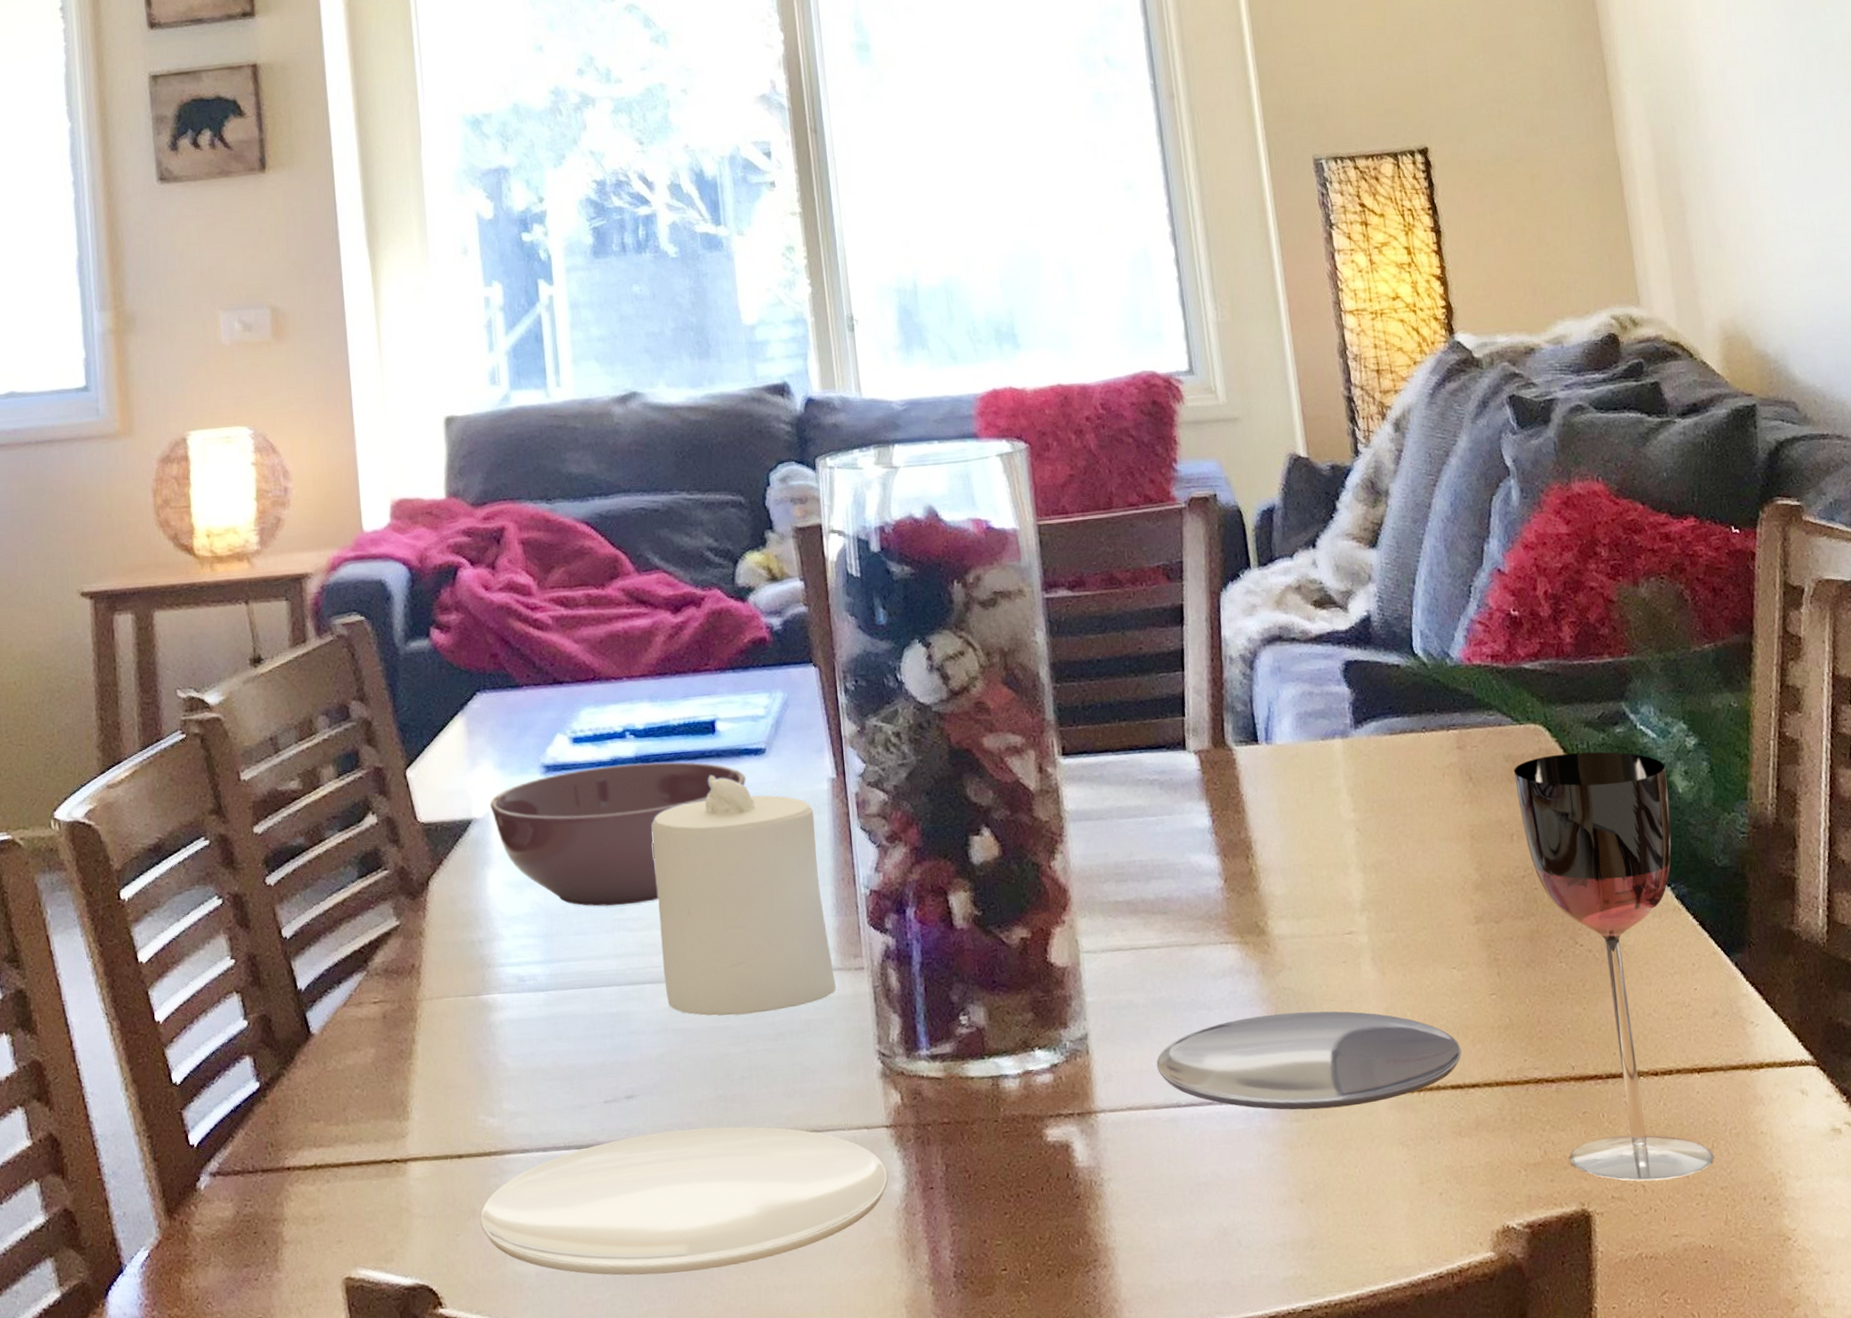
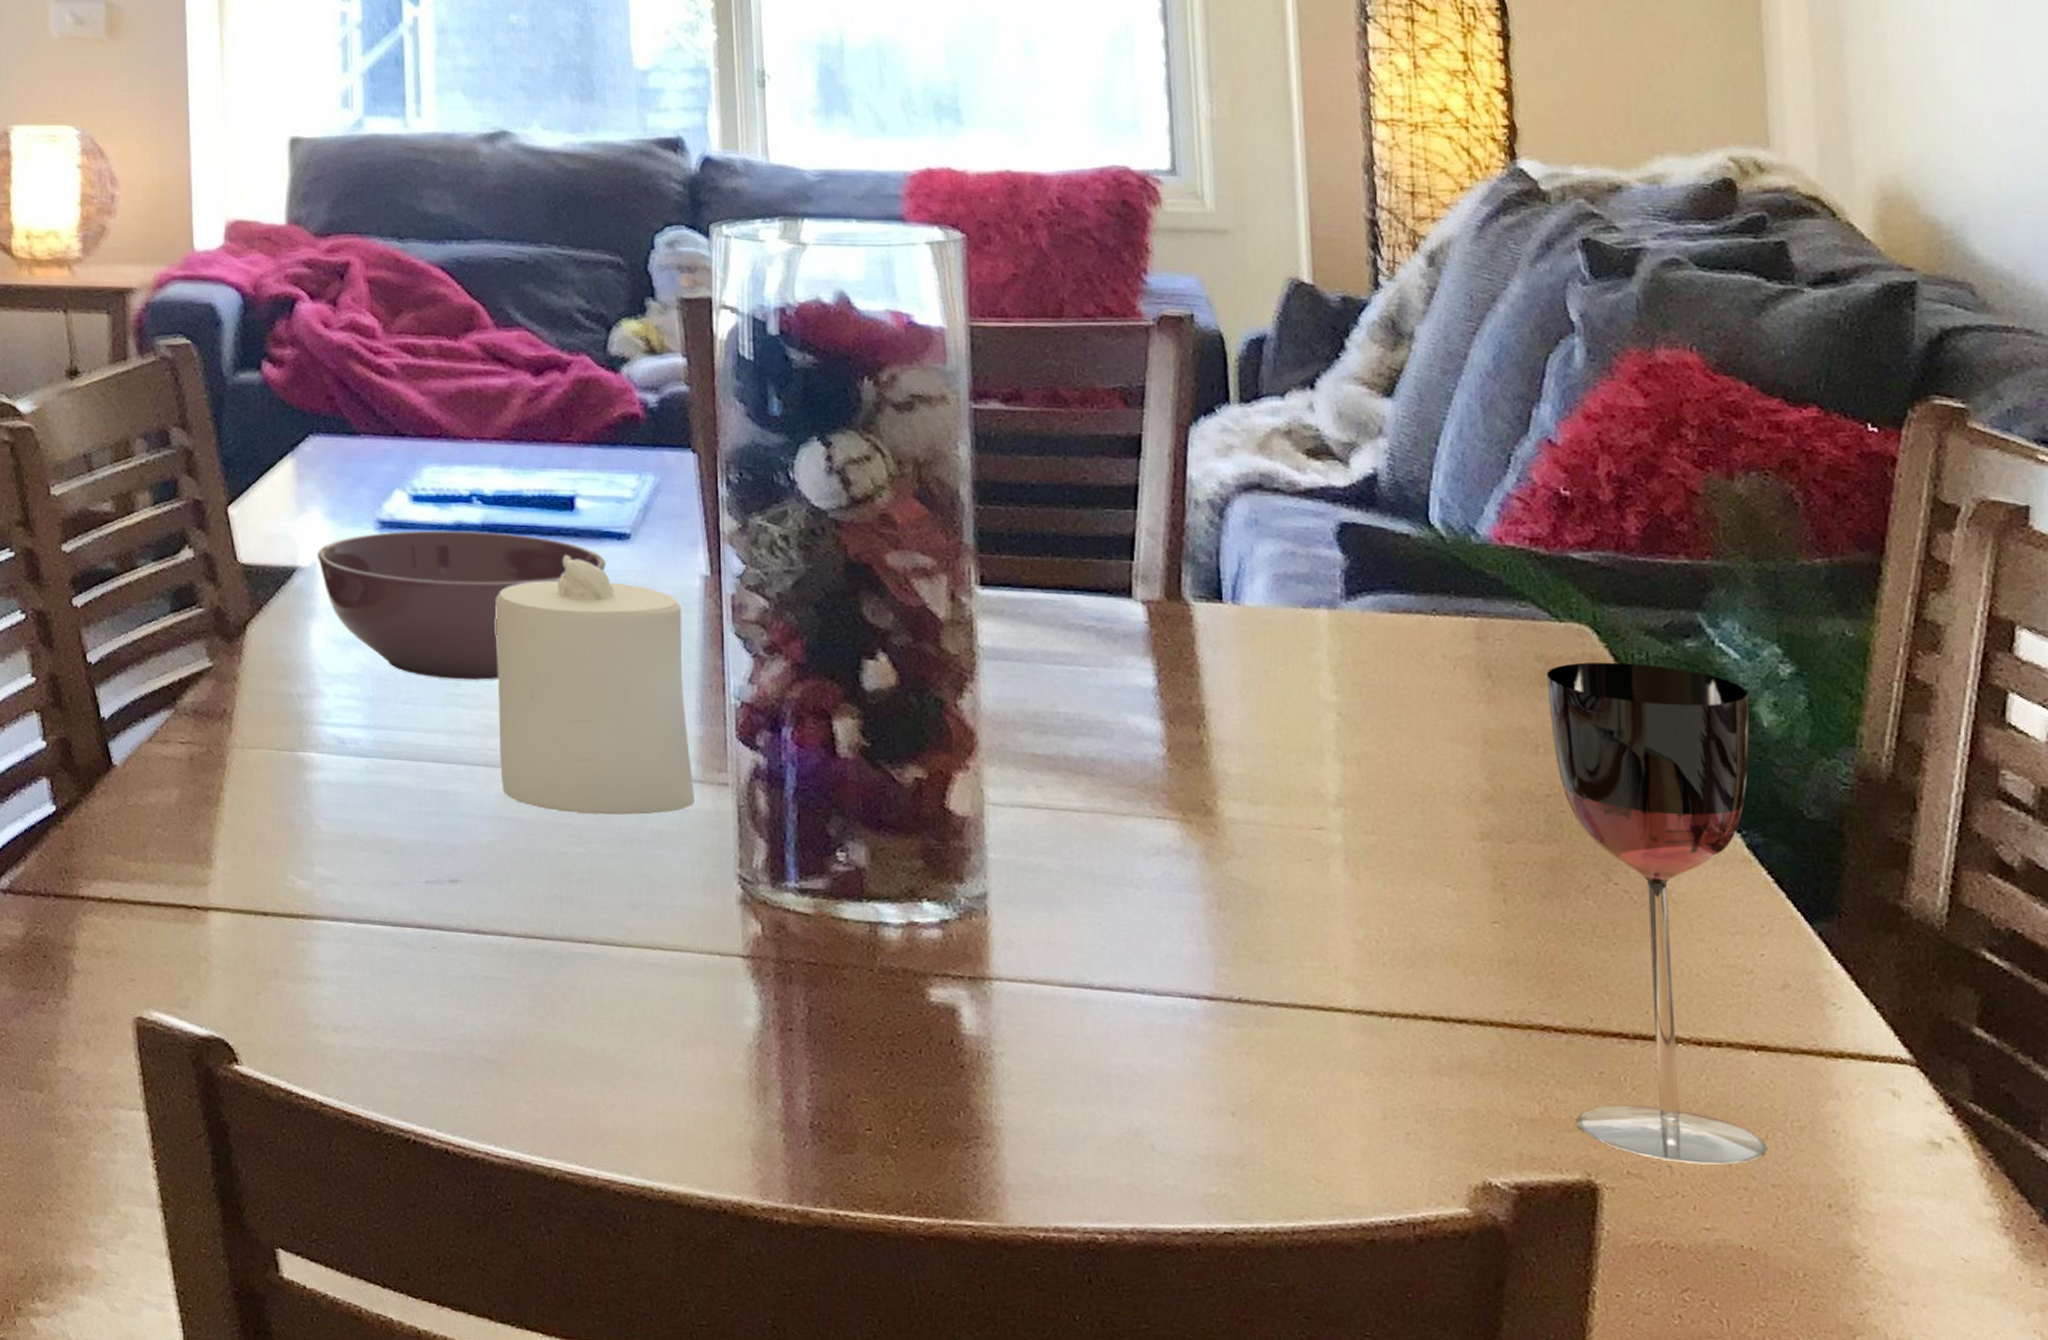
plate: present [479,1126,889,1276] -> none [283,923,741,1074]
plate: present [1156,1011,1462,1110] -> none [1067,903,1449,1021]

